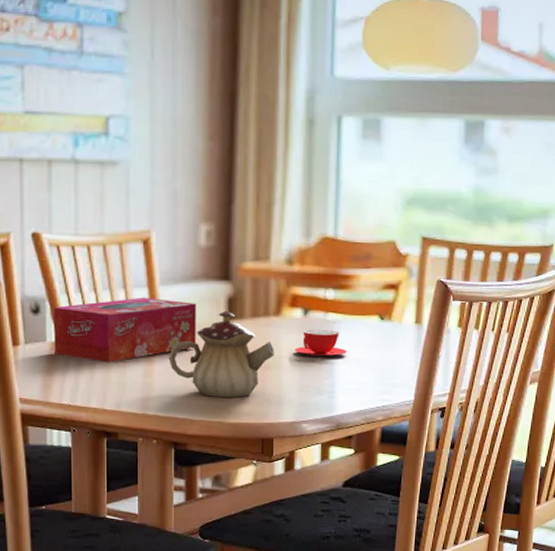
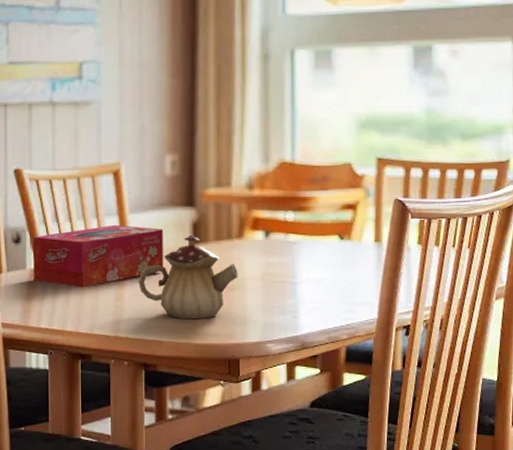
teacup: present [295,329,347,356] -> none [258,250,308,276]

